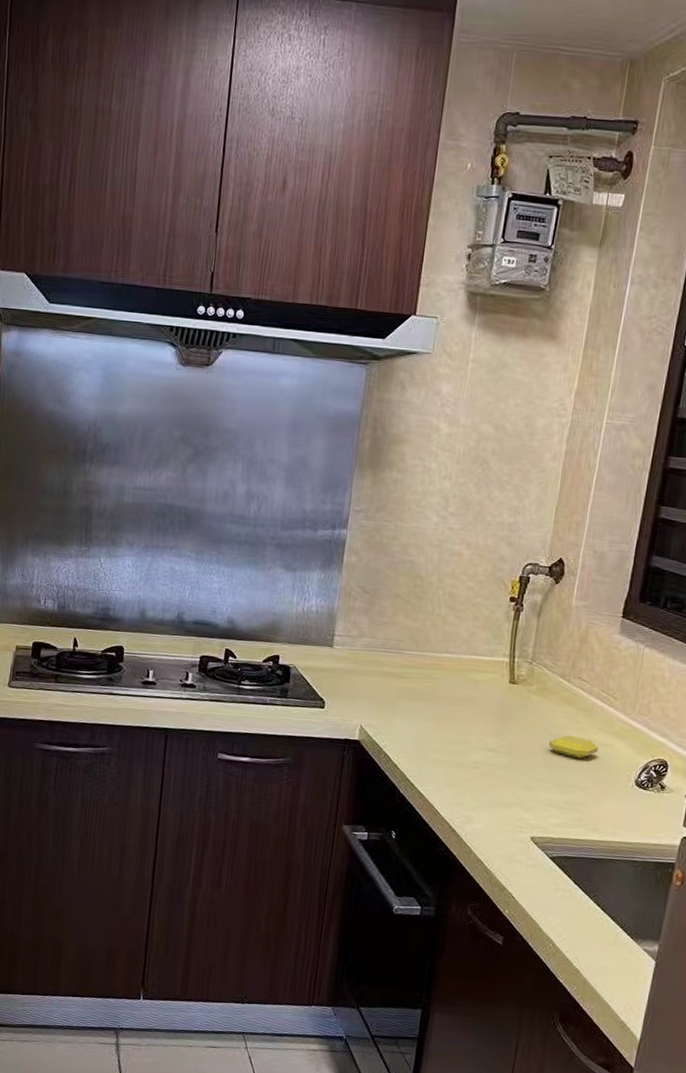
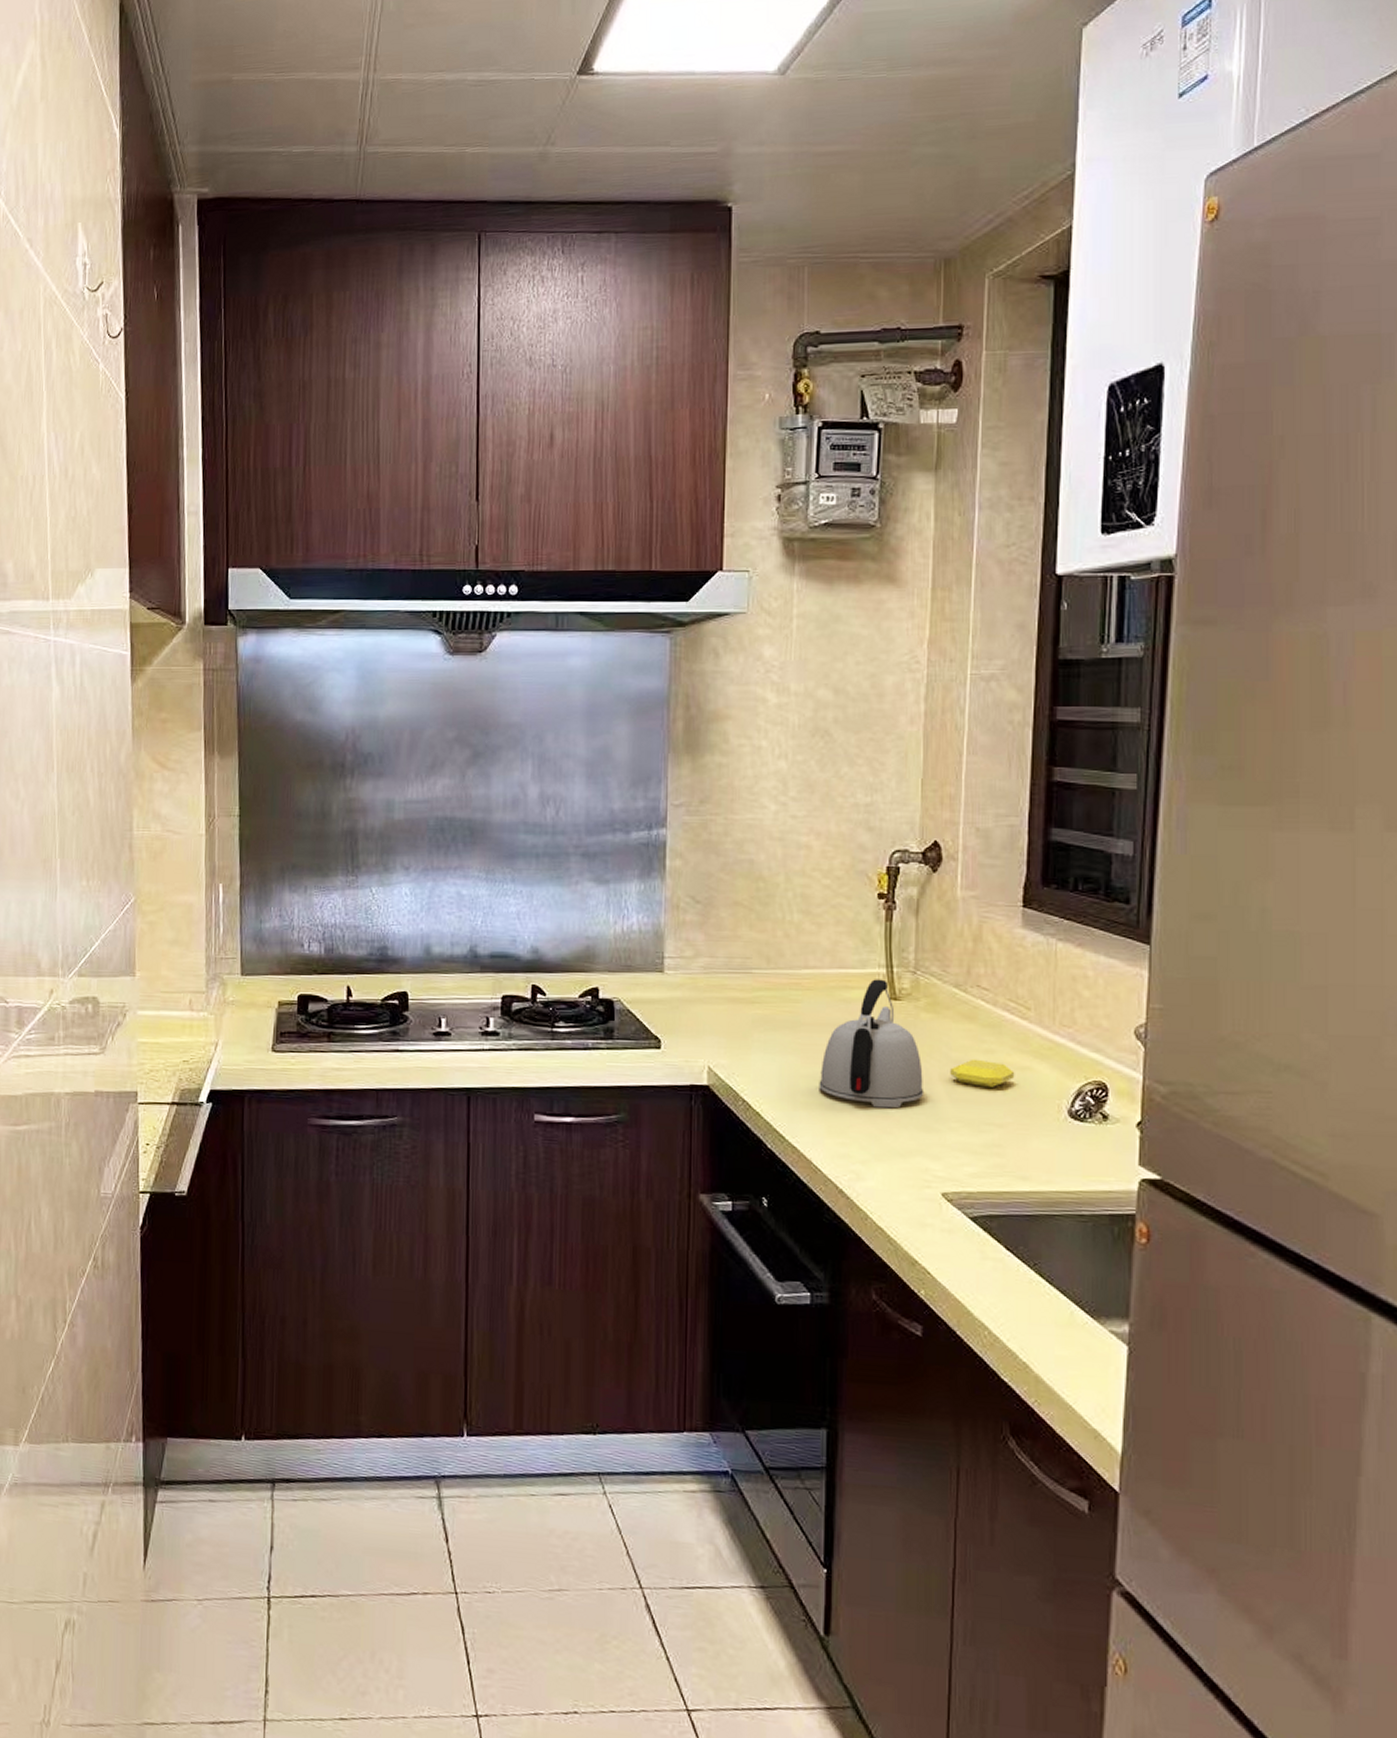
kettle: none [445,666,528,769] -> present [819,979,924,1109]

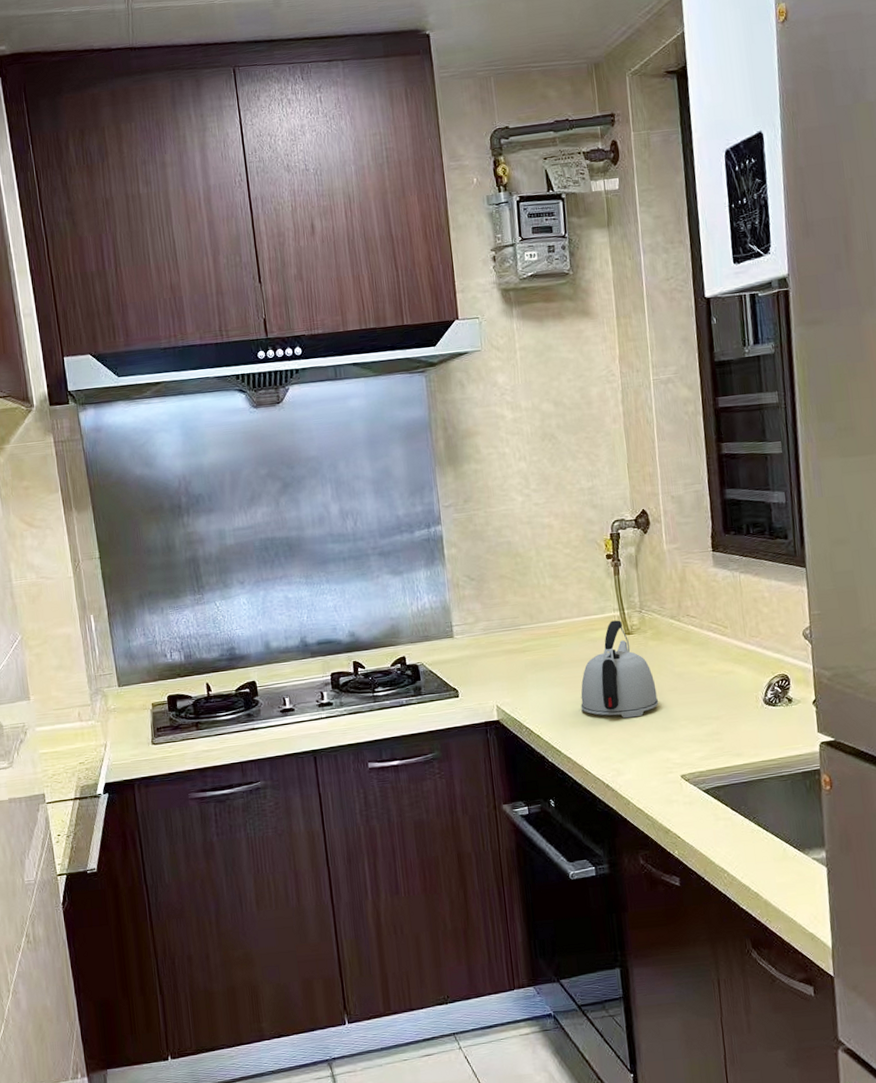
soap bar: present [950,1059,1015,1089] -> none [675,670,723,692]

